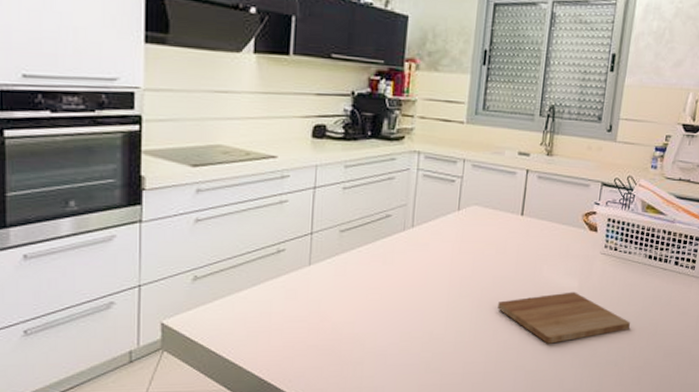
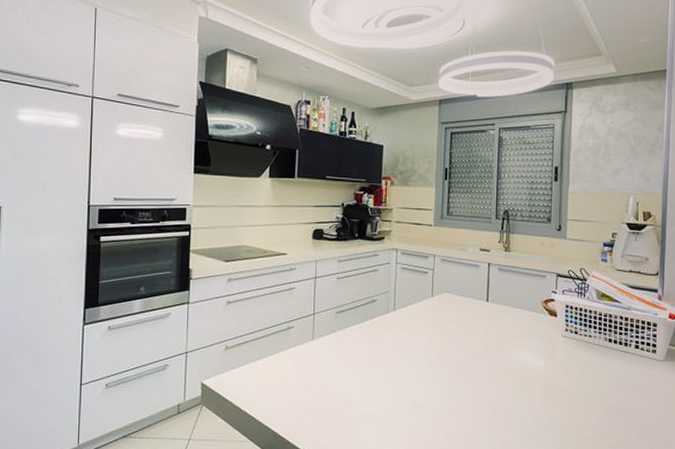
cutting board: present [498,292,630,344] -> none [472,370,598,417]

